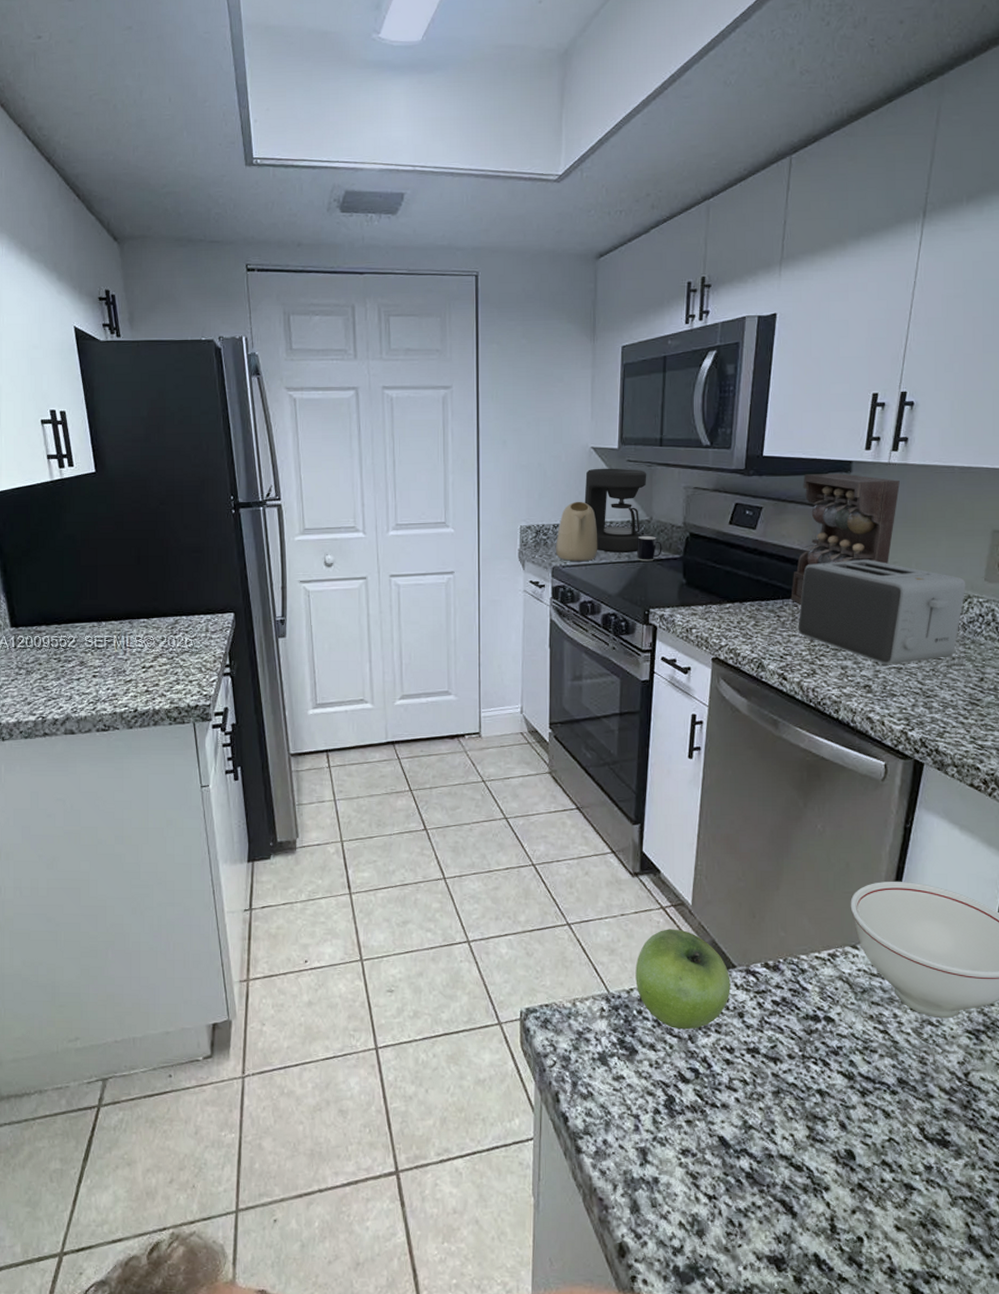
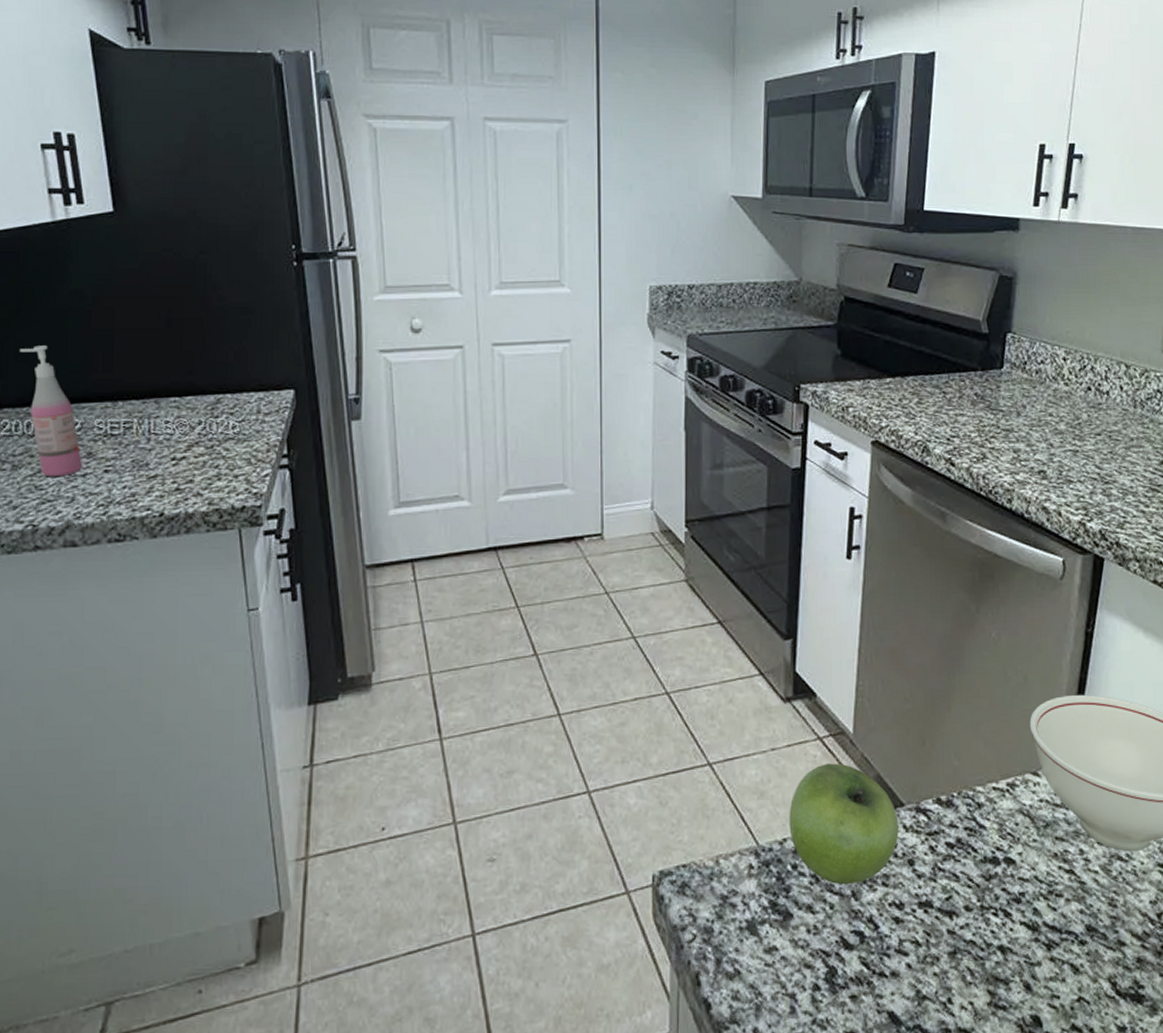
soap dispenser: none [29,578,77,680] -> present [19,346,82,477]
kettle: present [556,501,598,562] -> none [692,258,741,329]
coffee maker: present [584,468,647,553] -> none [724,220,795,318]
mug: present [637,535,662,561] -> none [785,299,814,329]
spice rack: present [790,473,900,605] -> none [957,232,1071,379]
toaster: present [798,559,966,667] -> none [965,328,1143,449]

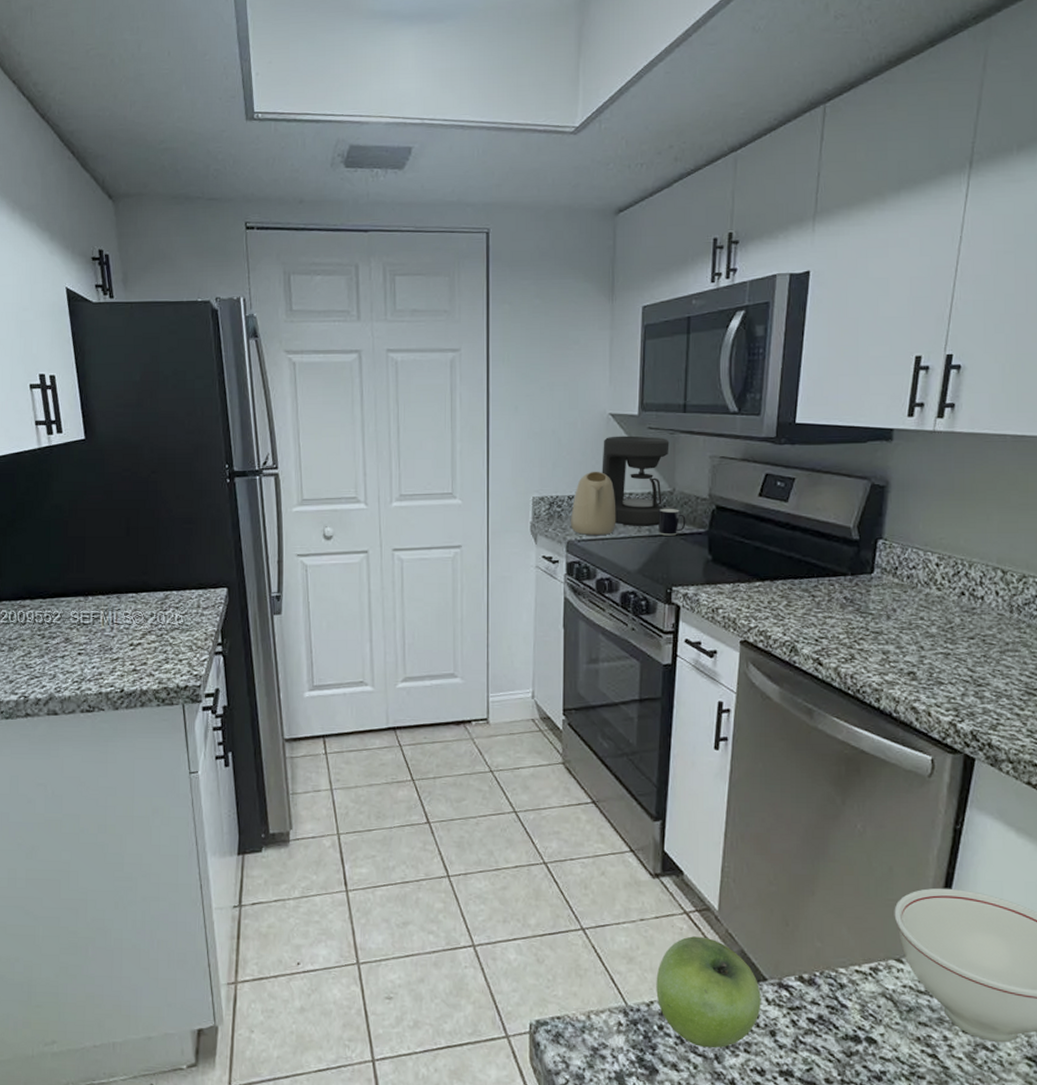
soap dispenser: present [19,346,82,477] -> none [14,550,61,658]
kettle: none [692,258,741,329] -> present [571,471,616,536]
coffee maker: none [724,220,795,318] -> present [602,435,670,526]
mug: none [785,299,814,329] -> present [659,508,686,536]

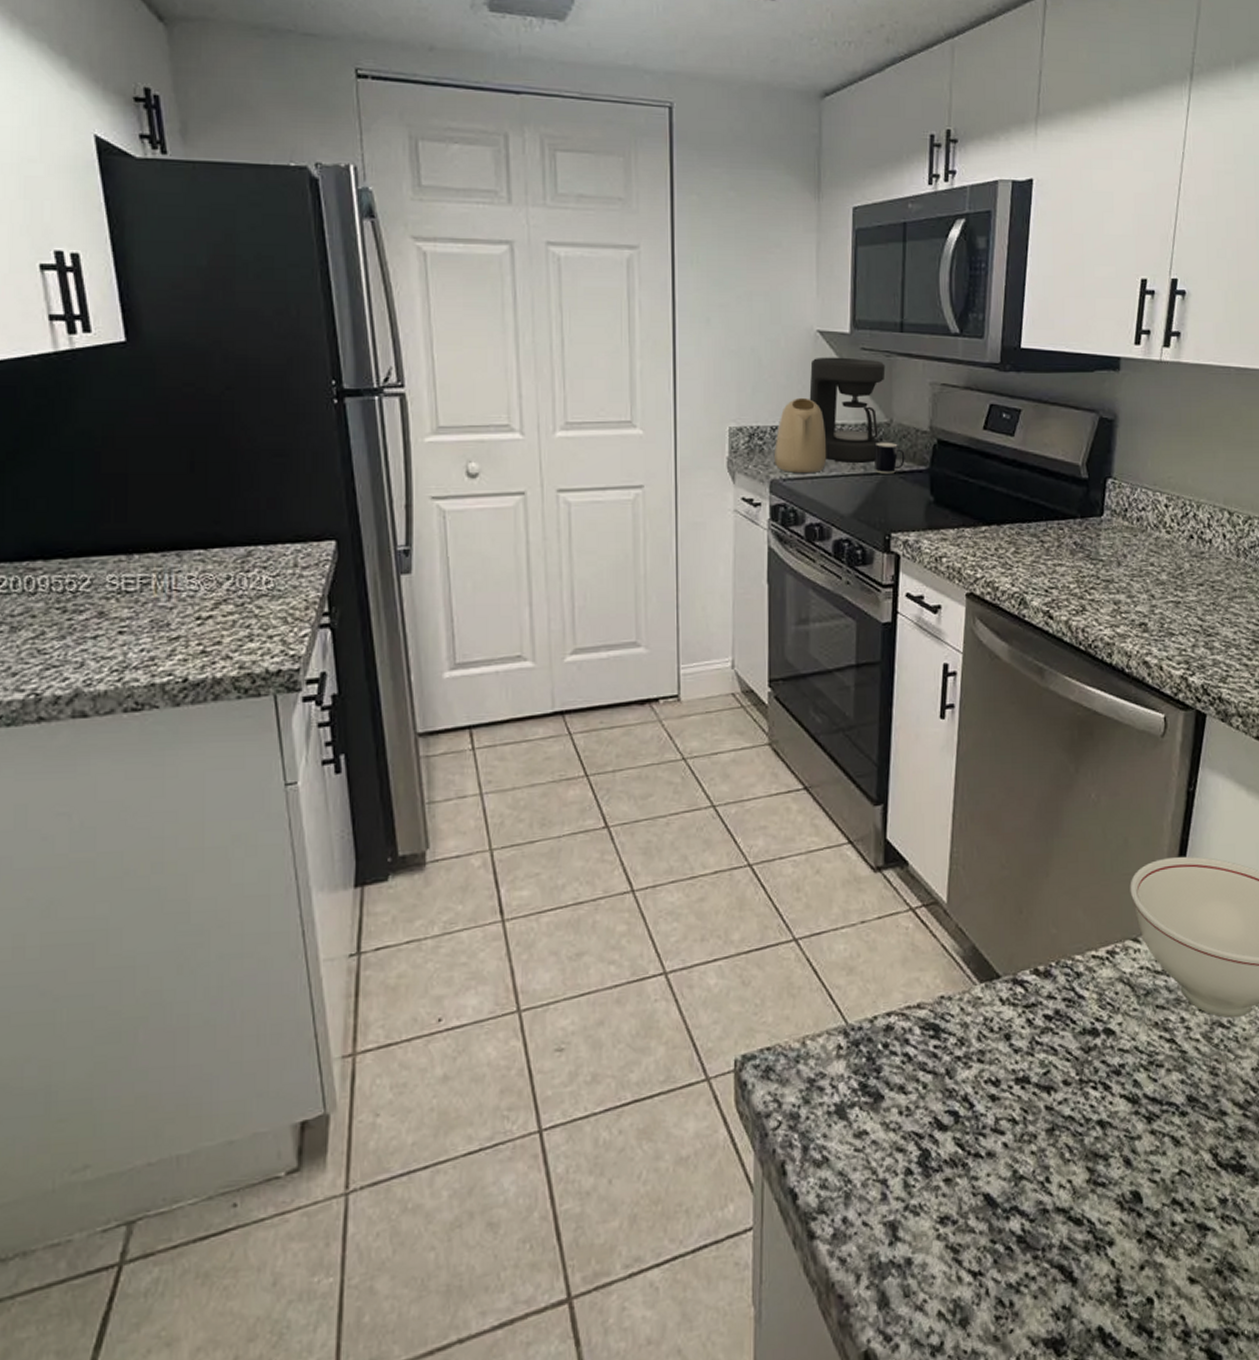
fruit: present [656,936,761,1049] -> none [880,935,995,1063]

